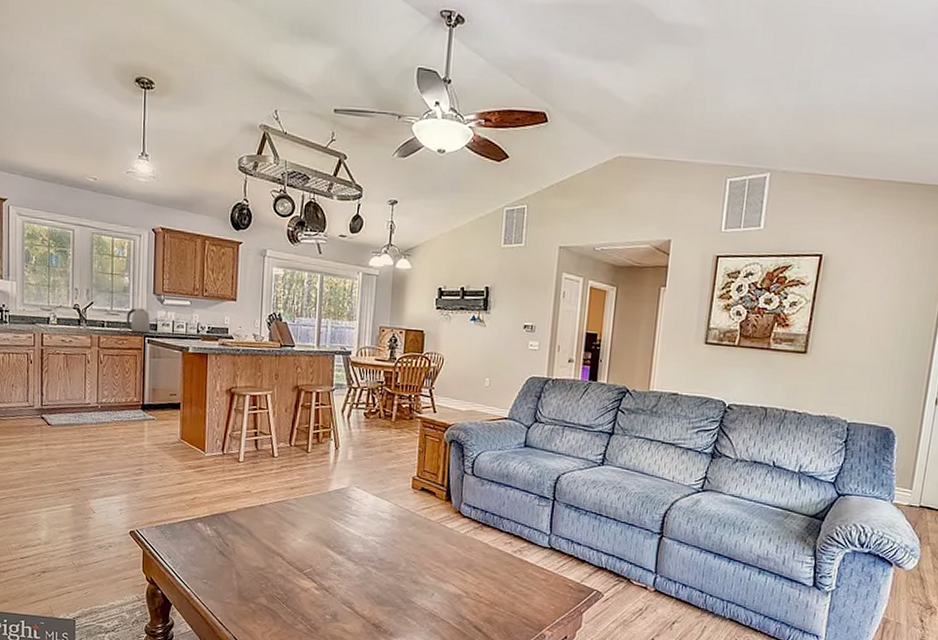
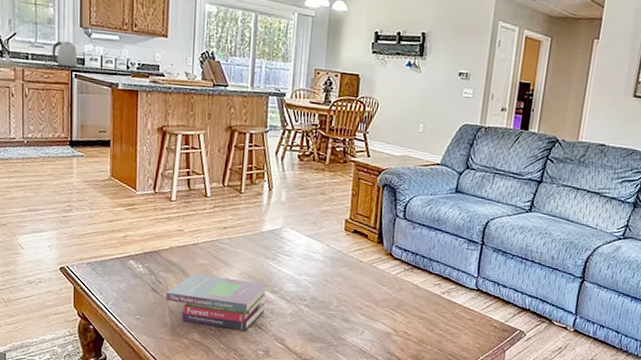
books: none [232,536,334,595] -> present [165,274,267,331]

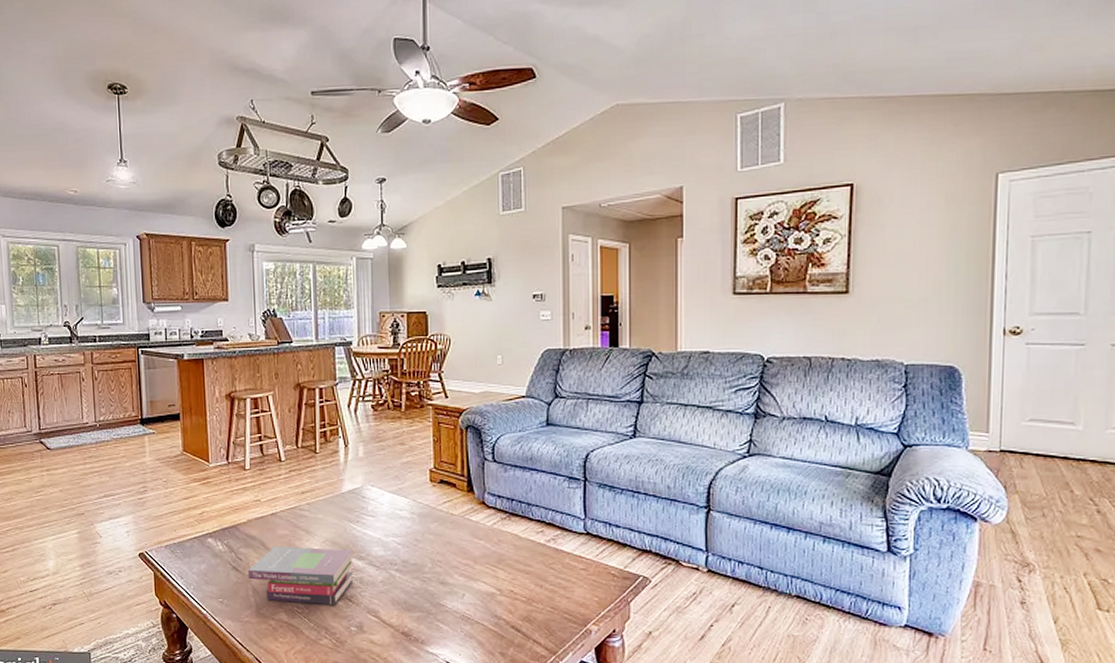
kettle: present [52,41,78,70] -> none [118,318,143,346]

